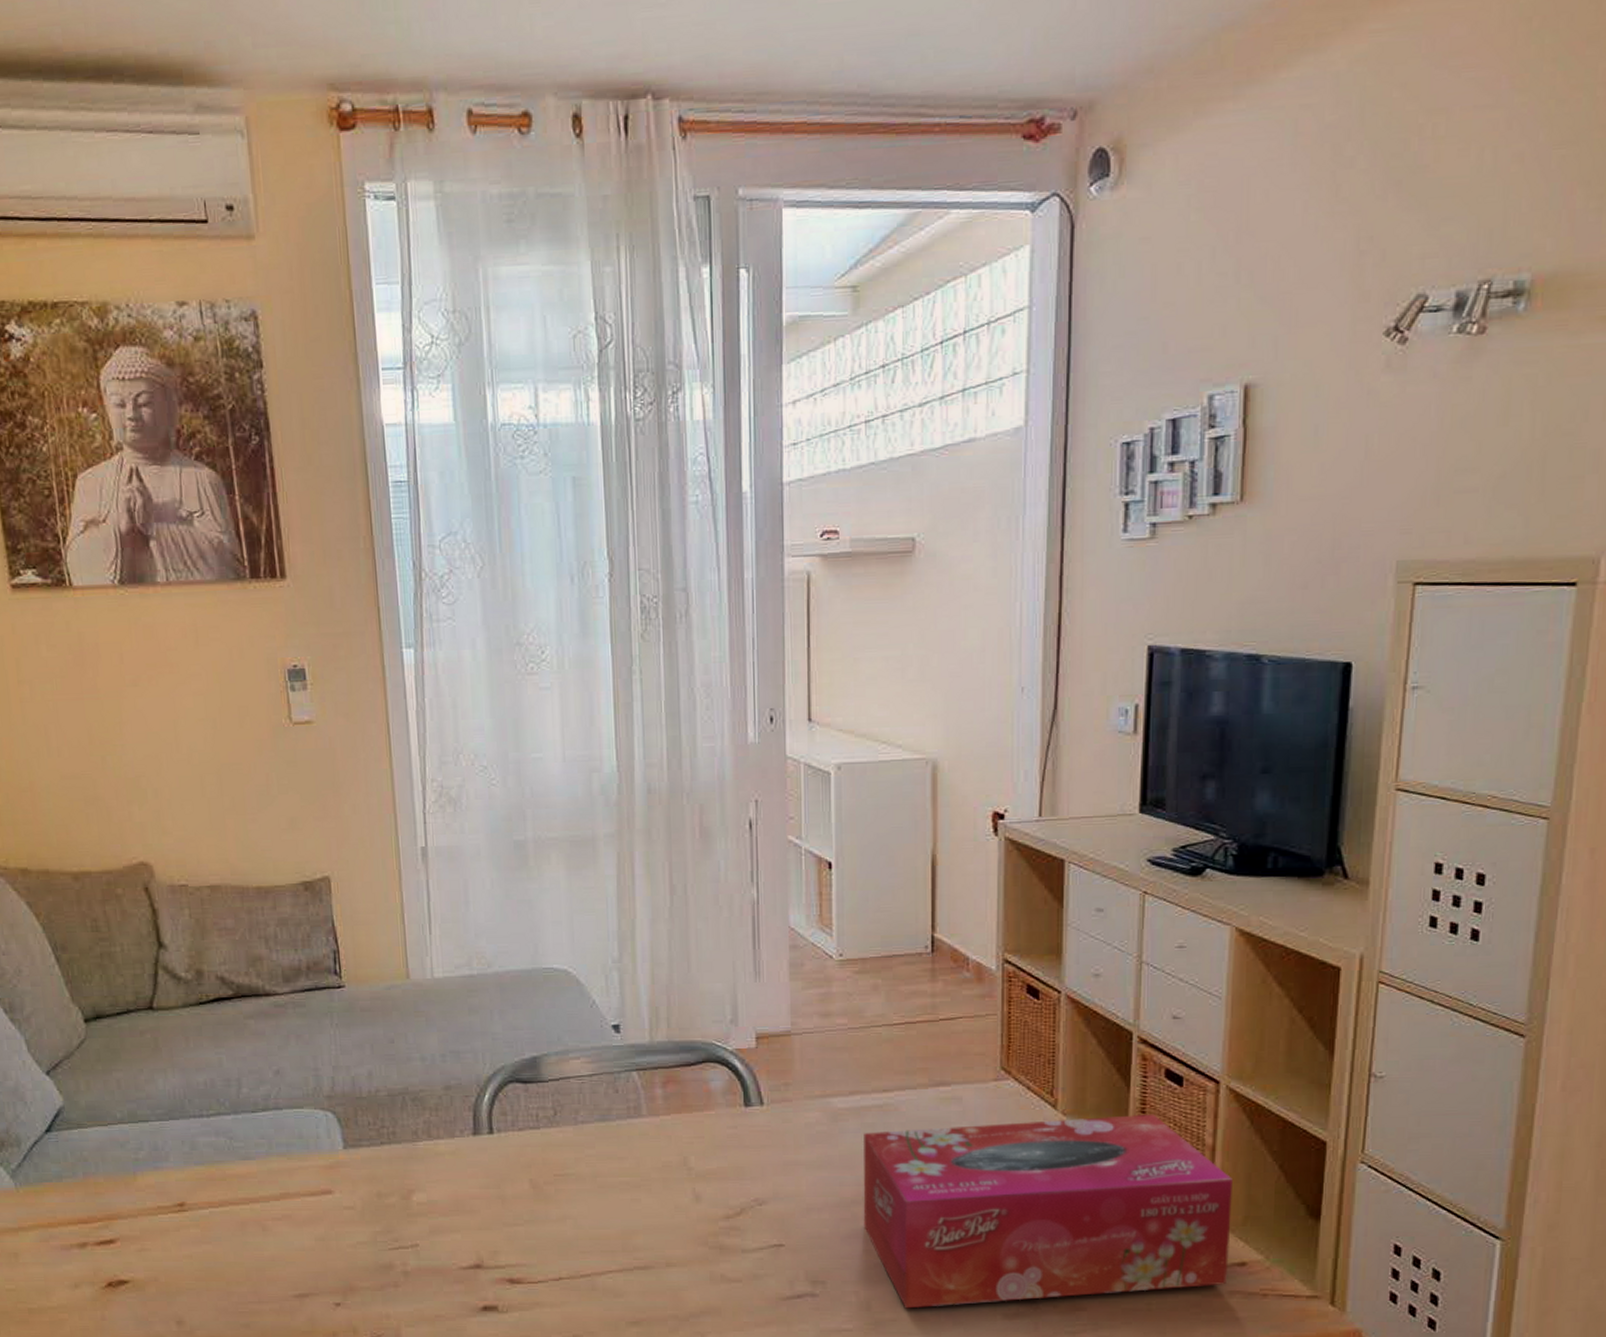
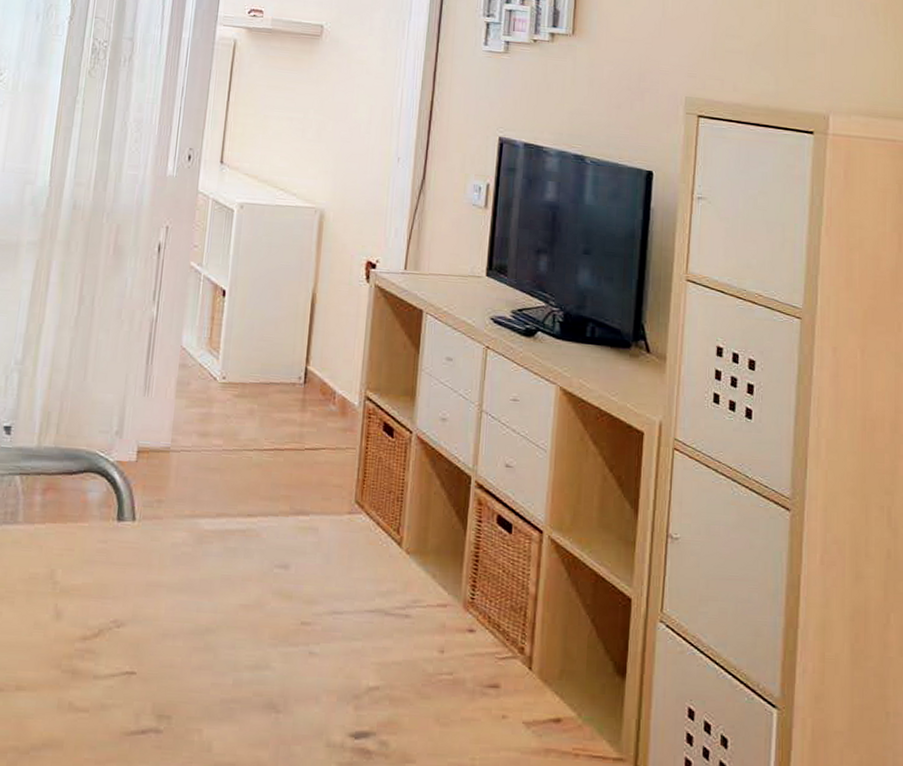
tissue box: present [863,1114,1232,1309] -> none [214,557,551,752]

